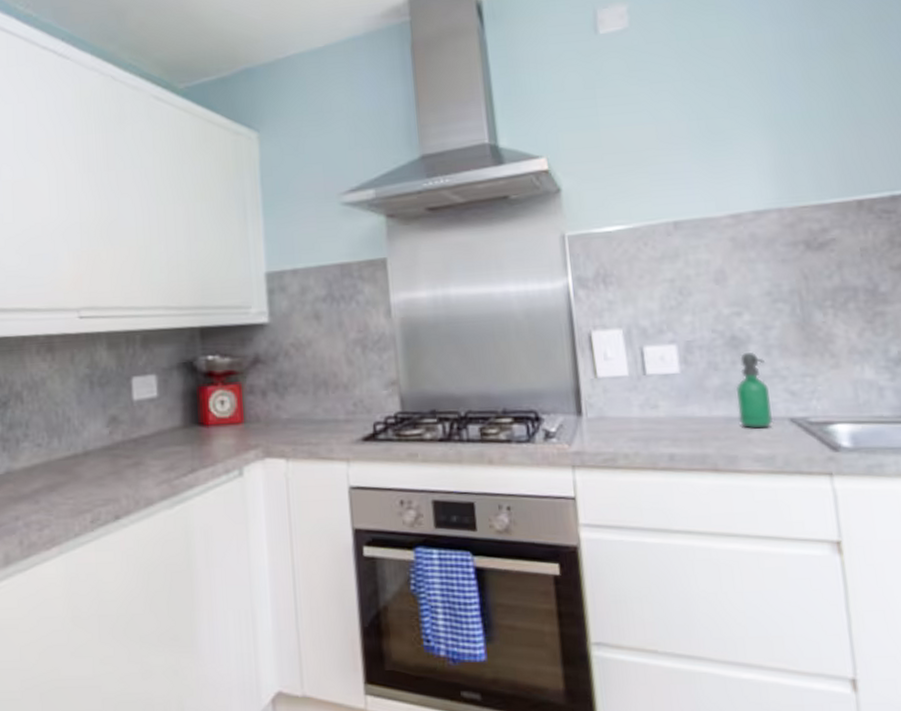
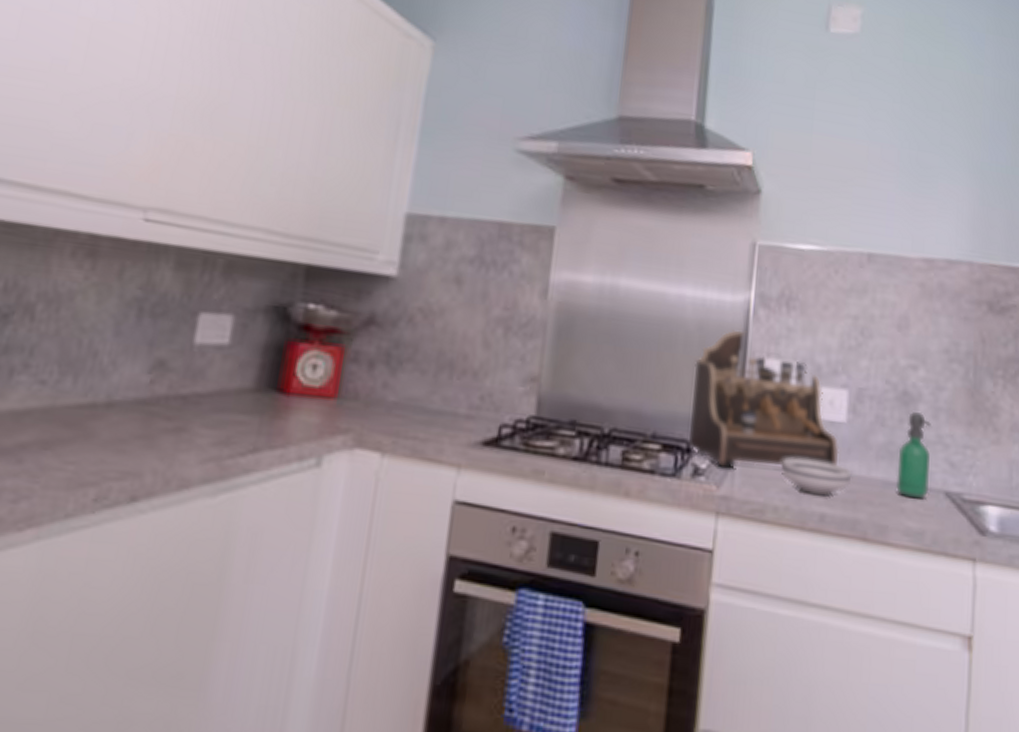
spice rack: none [529,311,678,429] -> present [689,329,840,468]
bowl: none [623,408,694,439] -> present [779,457,852,495]

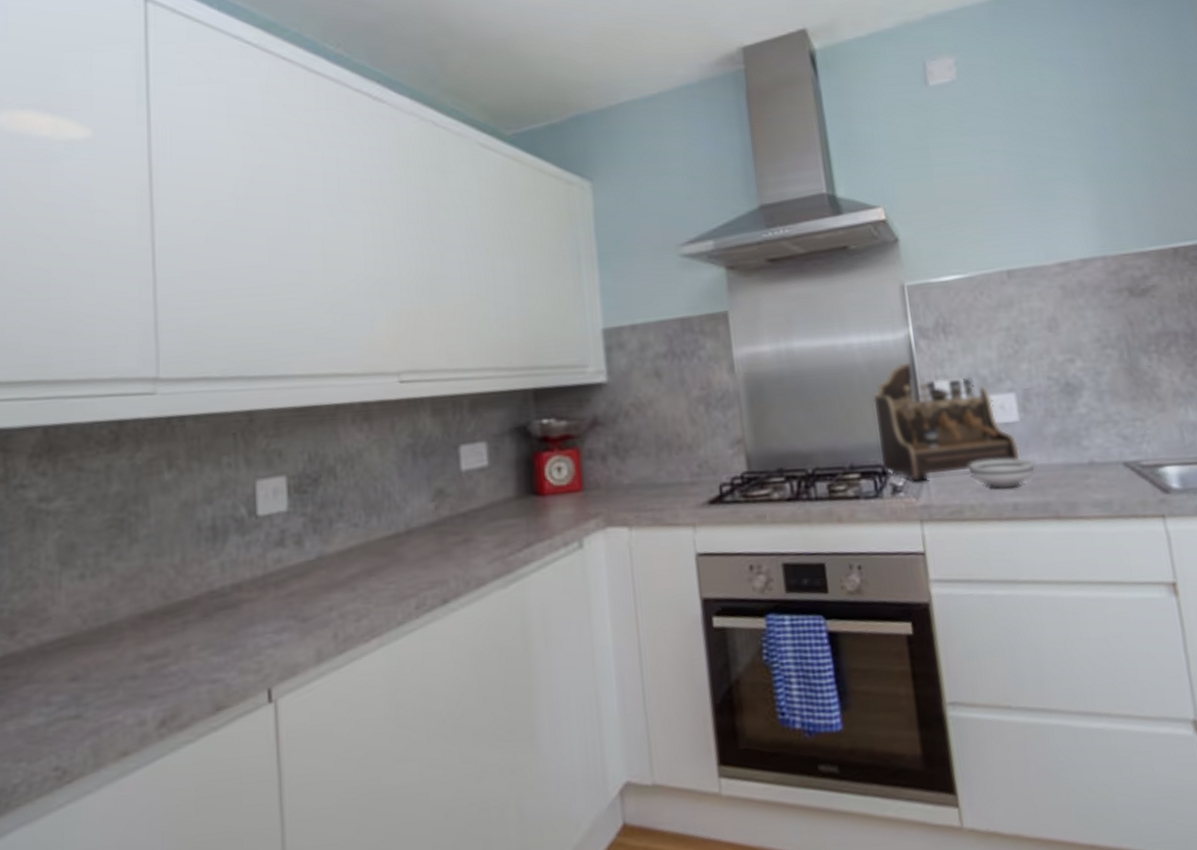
soap dispenser: present [896,411,931,499] -> none [1072,397,1109,475]

